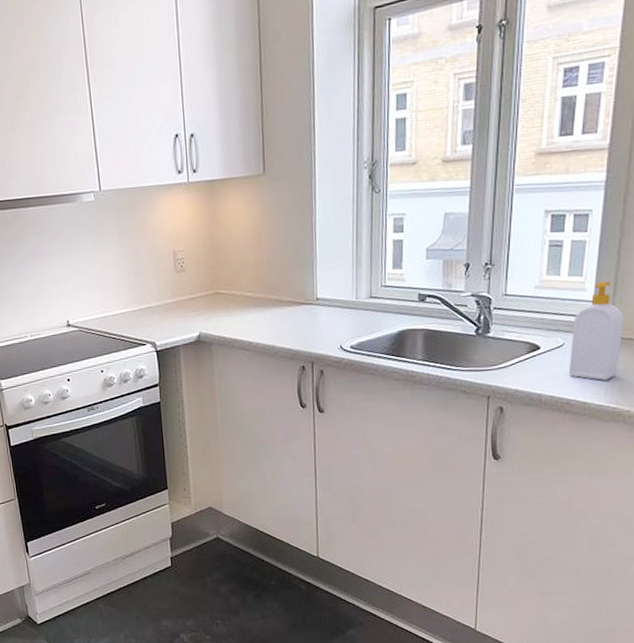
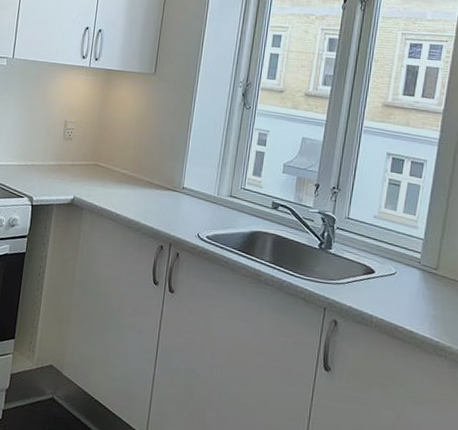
soap bottle: present [569,281,624,380] -> none [399,223,450,314]

